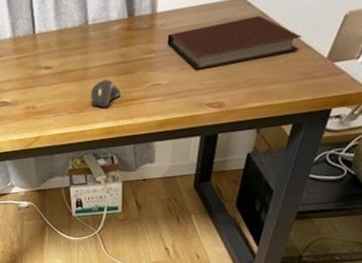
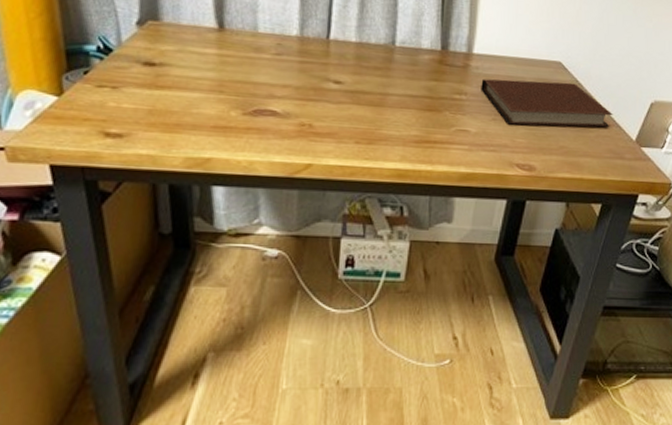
computer mouse: present [90,79,121,108] -> none [385,111,423,146]

